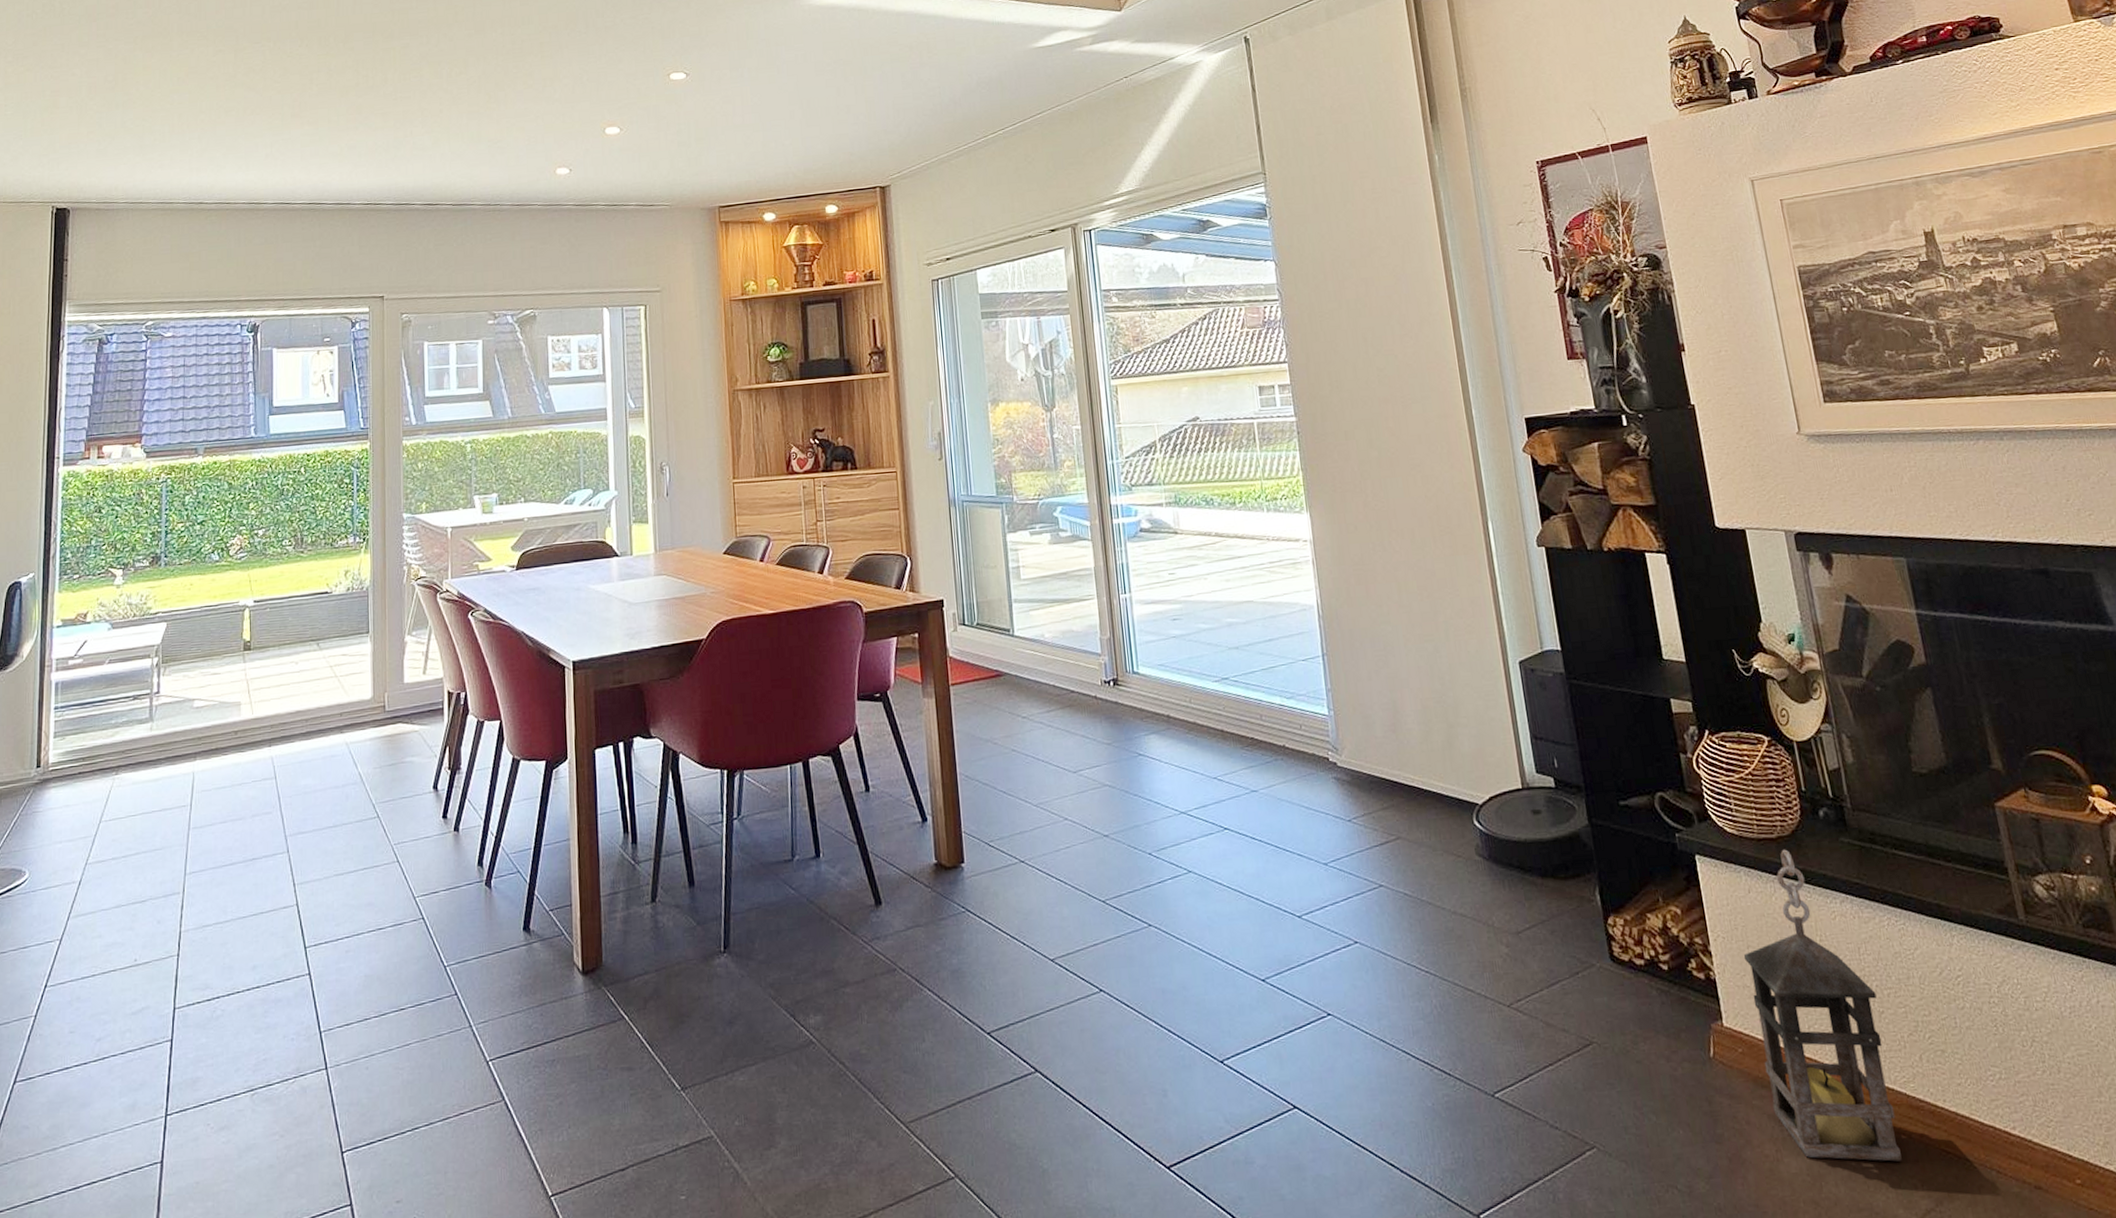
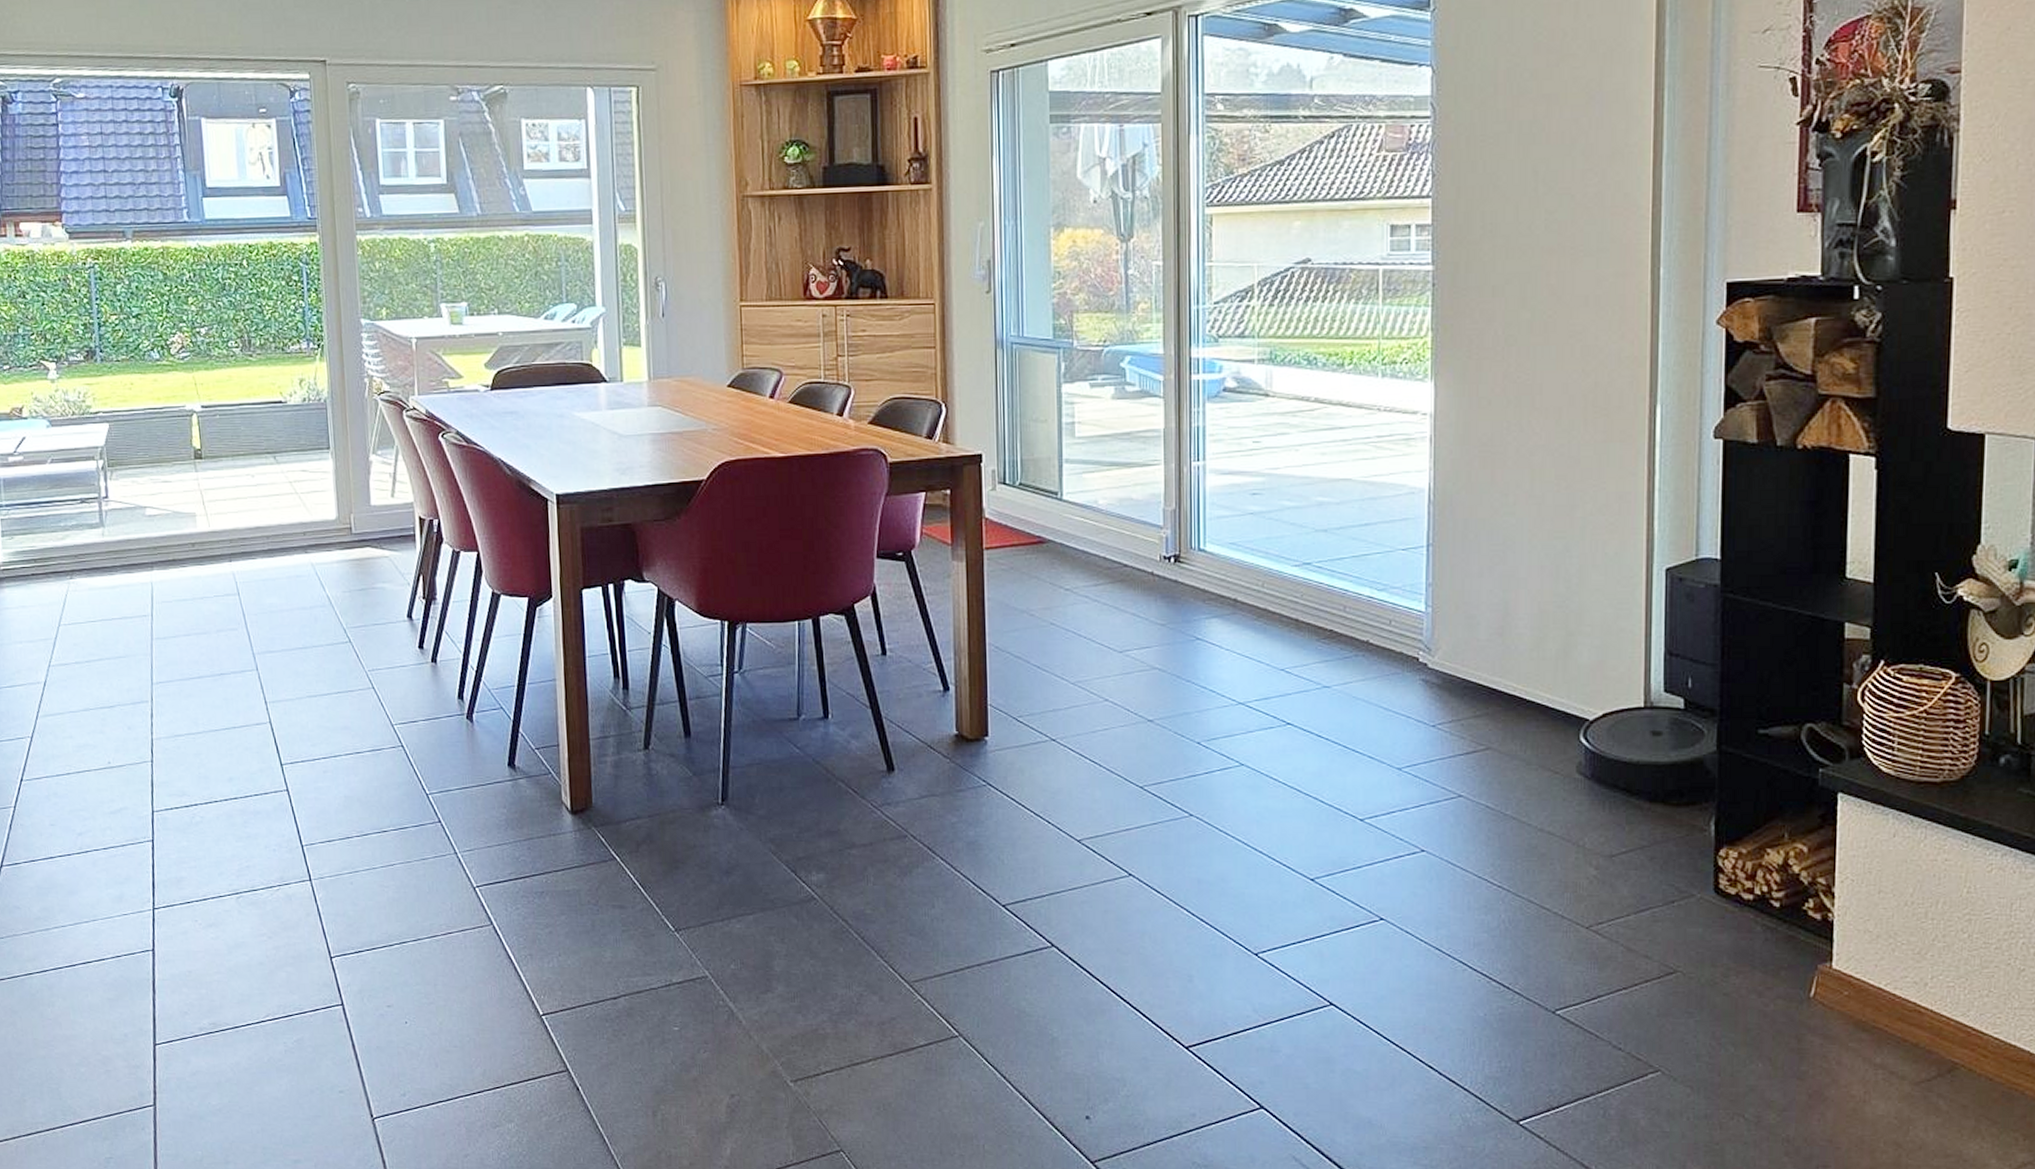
lantern: present [1743,849,1902,1162] -> none [1871,795,2020,1115]

